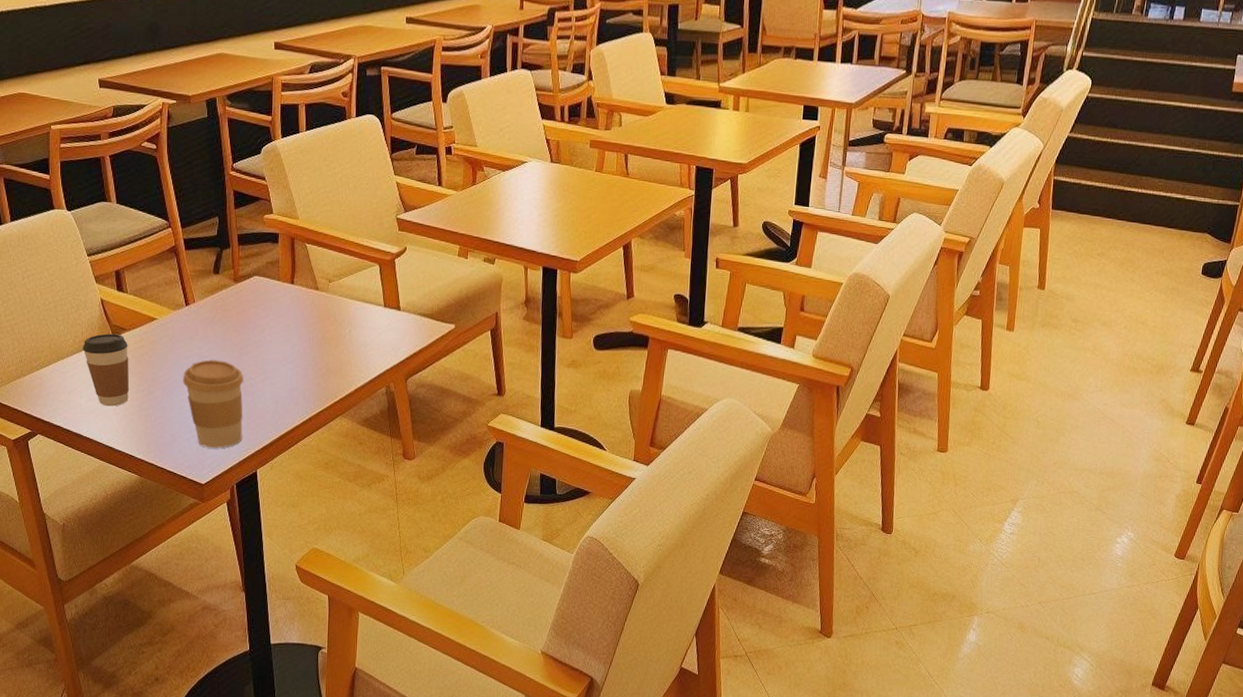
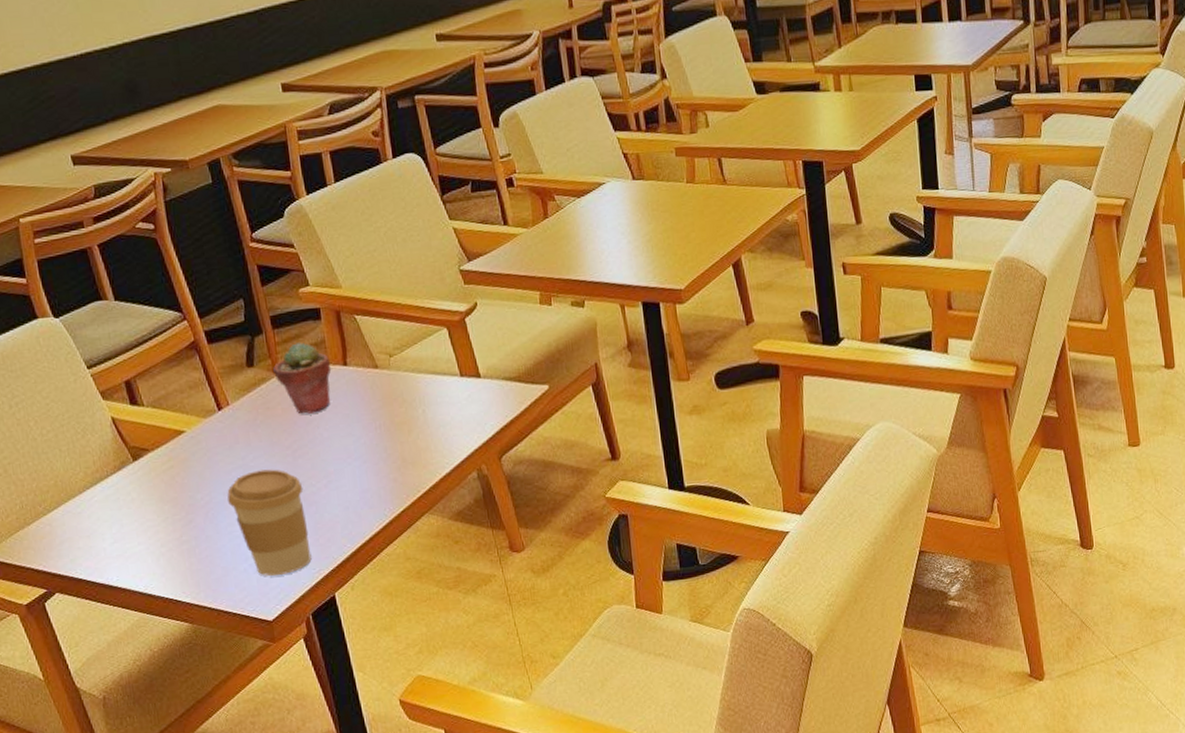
coffee cup: present [83,334,130,407] -> none [97,457,164,546]
potted succulent: none [234,259,281,320] -> present [273,342,332,414]

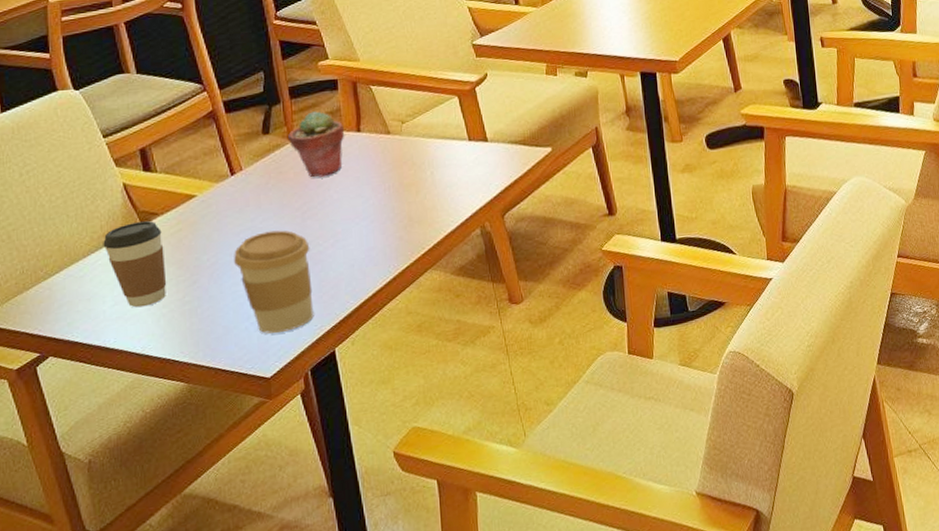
coffee cup: none [97,457,164,546] -> present [103,221,167,308]

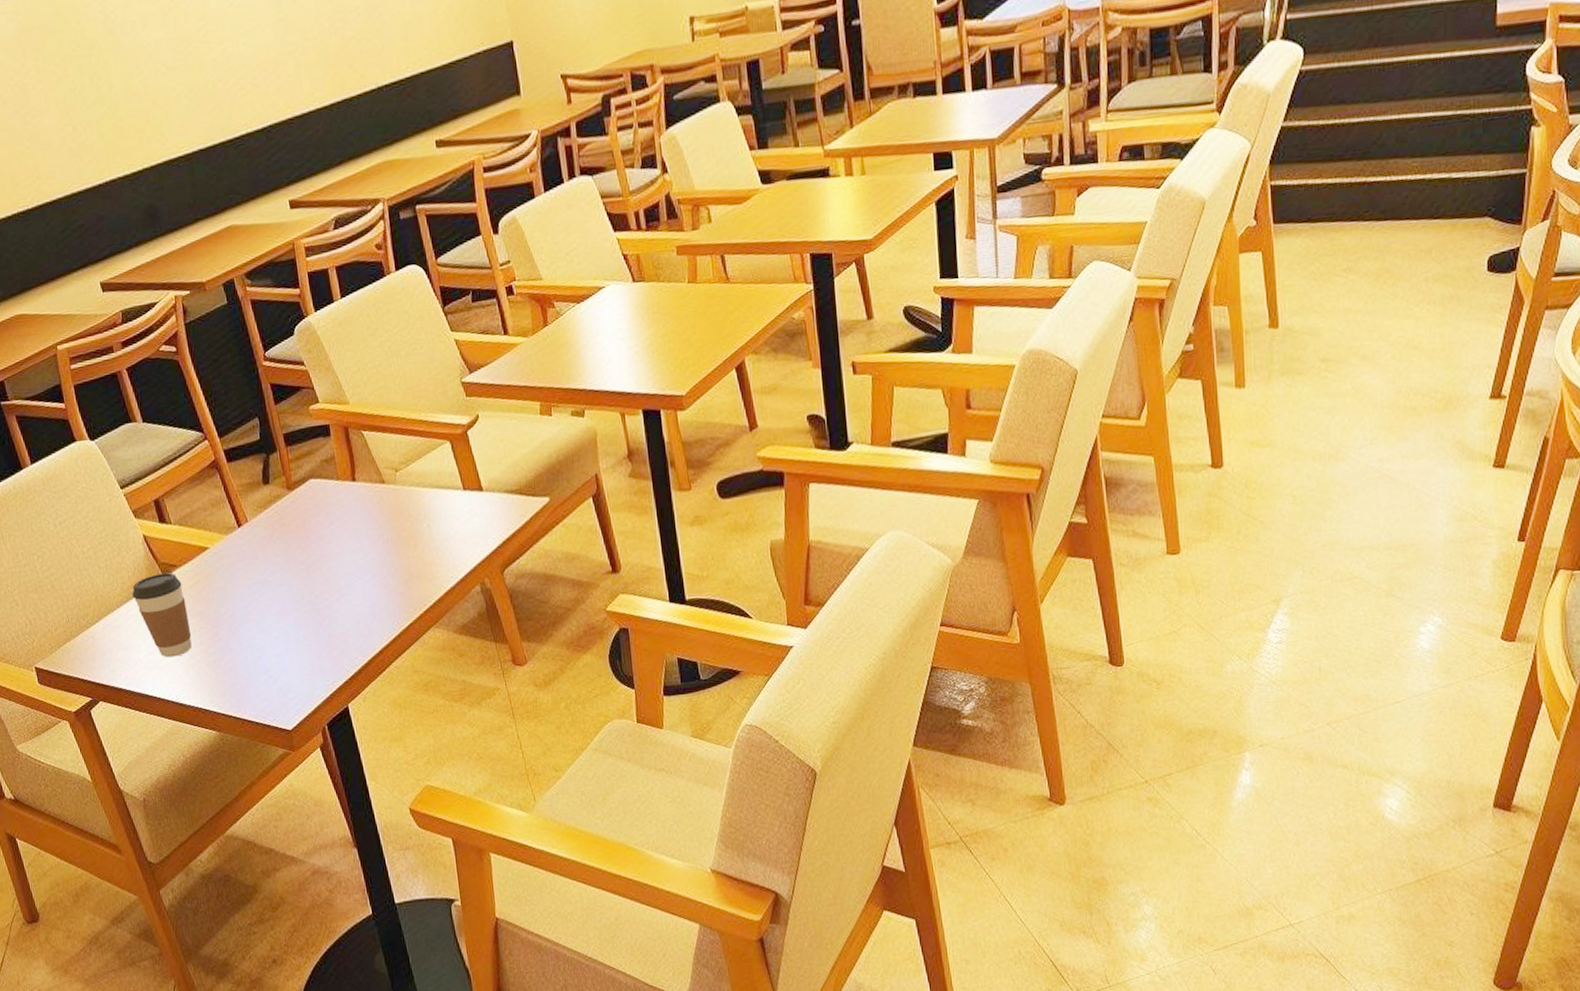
coffee cup: present [234,230,314,334] -> none [248,583,326,688]
potted succulent: present [288,111,345,177] -> none [287,459,341,529]

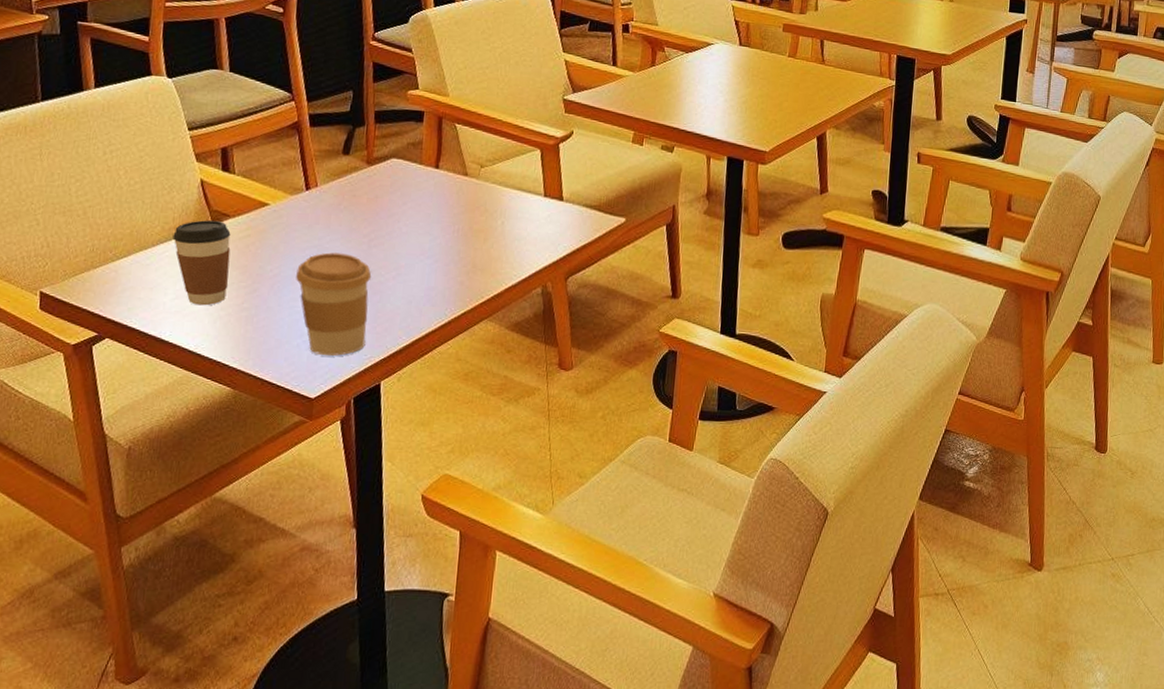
coffee cup: none [248,583,326,688] -> present [296,252,372,356]

